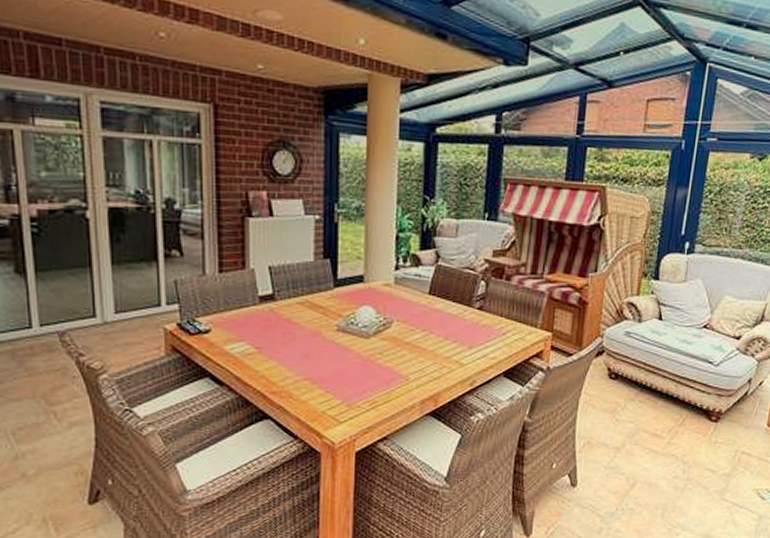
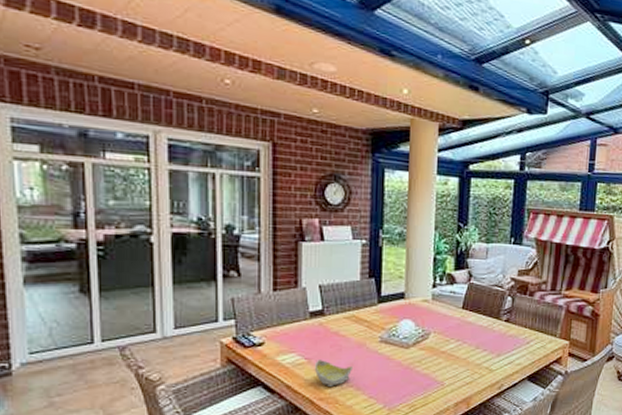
bowl: none [267,349,308,379] -> present [315,360,354,386]

